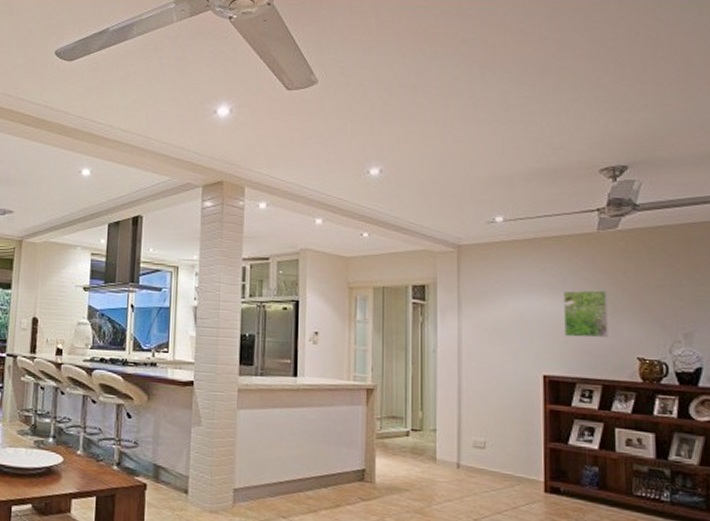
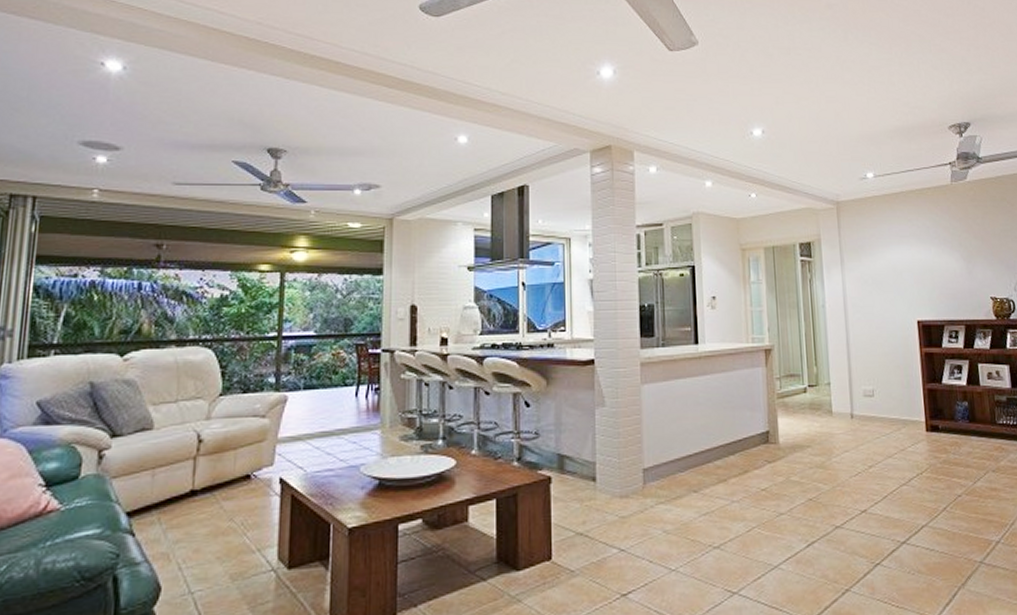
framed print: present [564,290,608,338] -> none [928,238,967,282]

